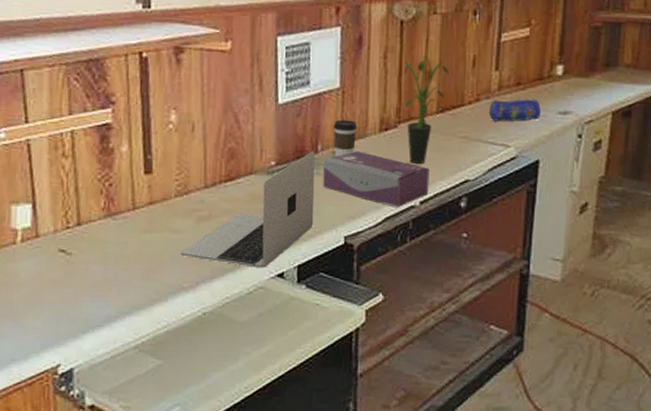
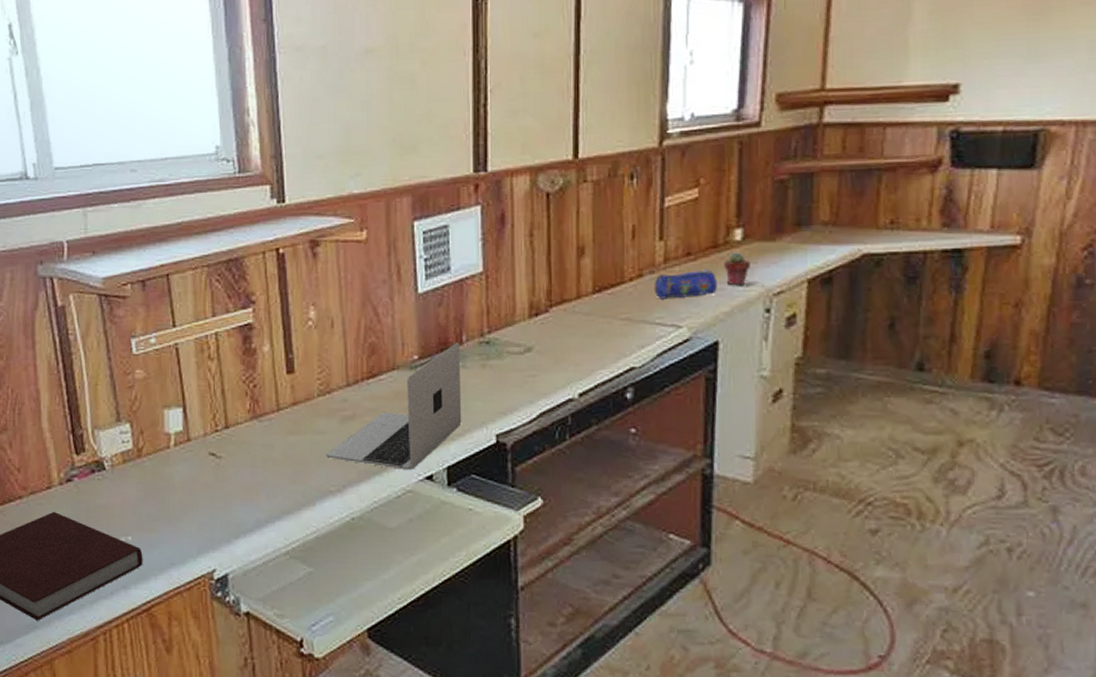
tissue box: present [323,151,430,208] -> none [469,340,588,402]
coffee cup: present [333,120,358,157] -> none [477,306,505,348]
potted plant: present [405,55,449,164] -> none [554,229,605,351]
potted succulent: none [547,85,568,114] -> present [724,252,750,286]

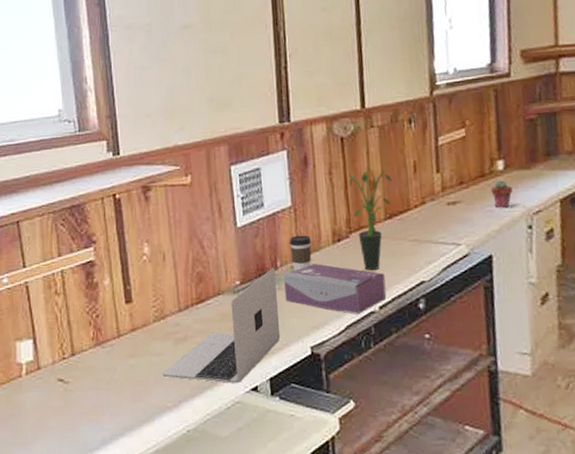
tissue box: none [469,340,588,402] -> present [284,264,387,315]
coffee cup: none [477,306,505,348] -> present [289,235,312,271]
potted plant: none [554,229,605,351] -> present [349,166,392,270]
pencil case: present [653,269,717,299] -> none [435,195,487,222]

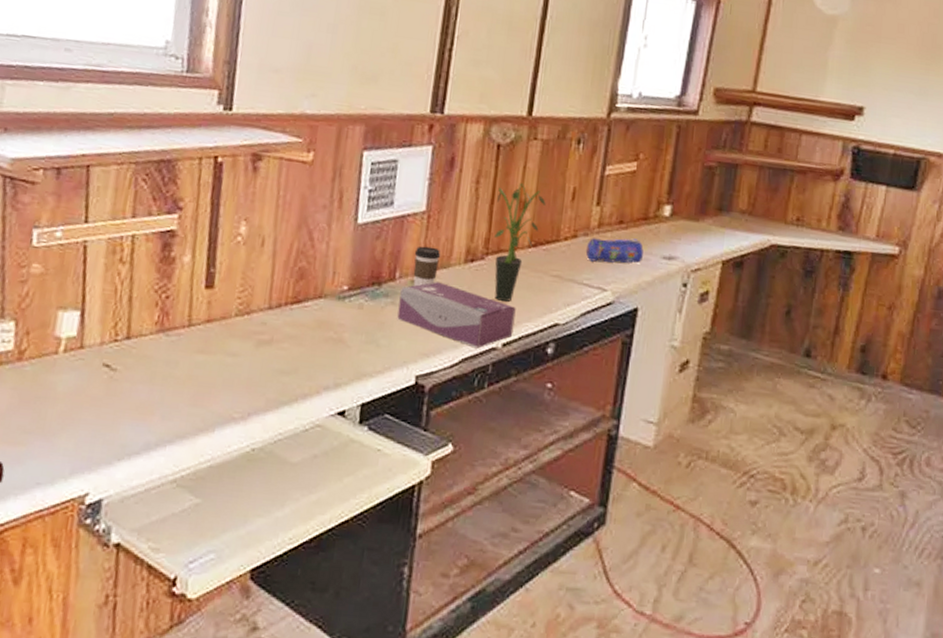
laptop: present [163,268,281,383] -> none [234,278,392,403]
pencil case: none [435,195,487,222] -> present [585,238,644,264]
potted succulent: present [491,180,513,208] -> none [651,226,675,259]

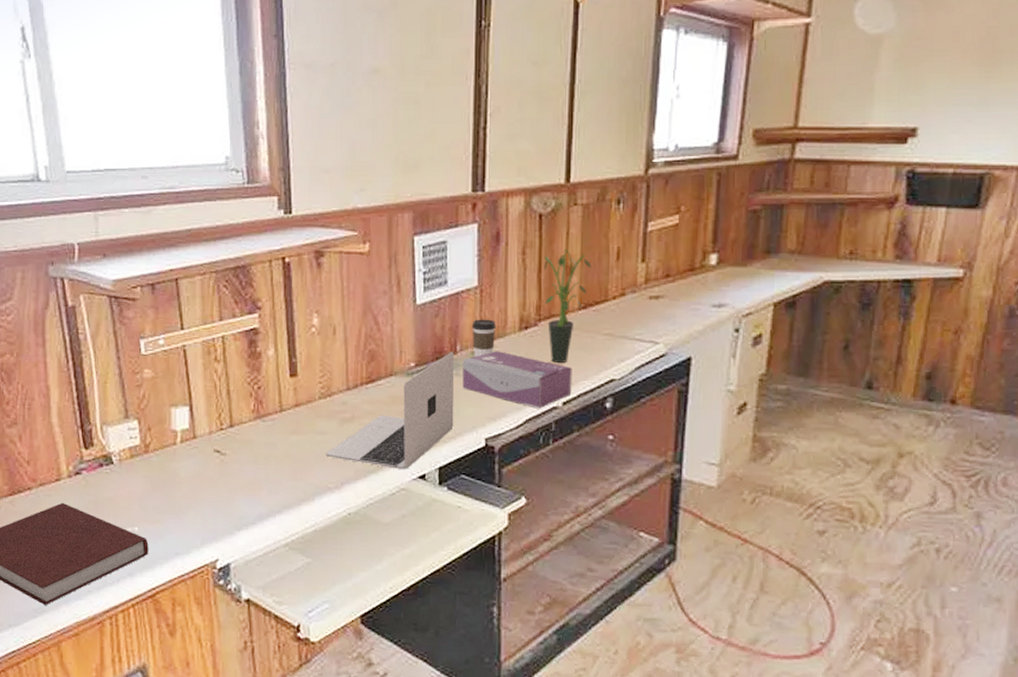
laptop: none [234,278,392,403] -> present [326,352,454,469]
pencil case: present [585,238,644,264] -> none [634,290,692,317]

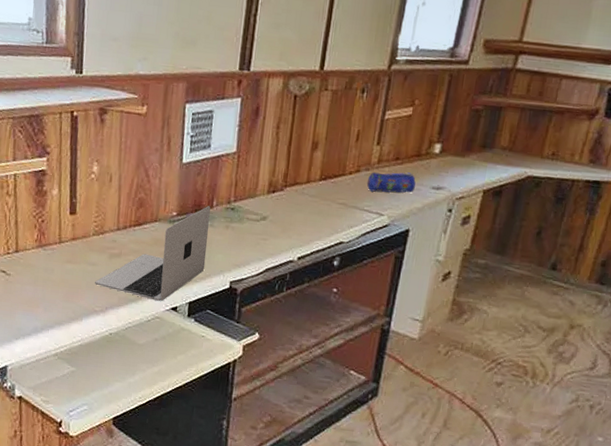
tissue box: present [462,351,572,409] -> none [215,208,309,261]
coffee cup: present [471,319,497,357] -> none [227,180,249,213]
potted plant: present [544,249,592,363] -> none [291,127,335,224]
pencil case: none [634,290,692,317] -> present [366,172,416,193]

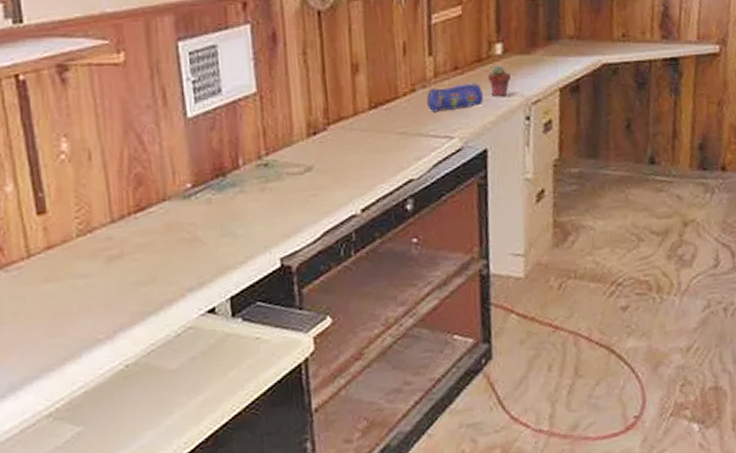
laptop: present [95,206,211,301] -> none [91,167,243,306]
potted succulent: none [422,162,443,189] -> present [488,65,511,97]

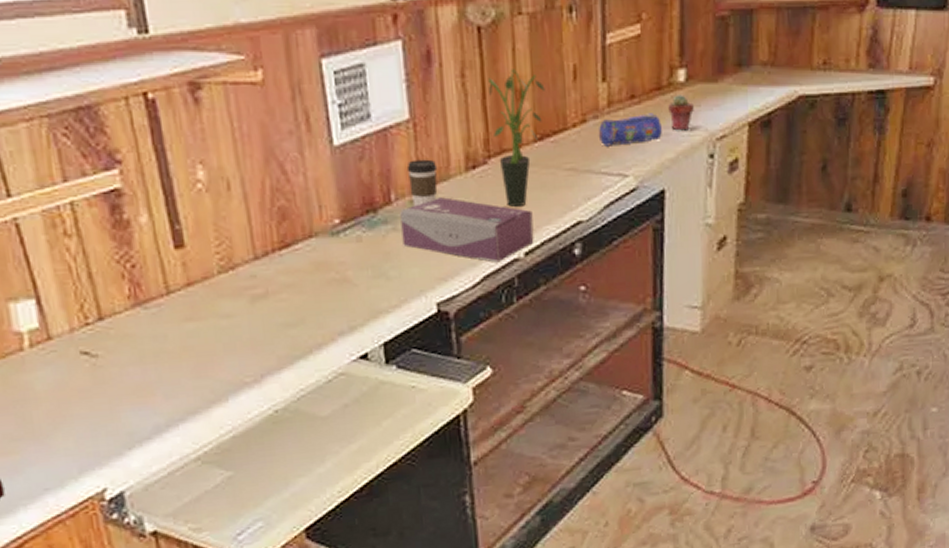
tissue box: none [247,161,370,219] -> present [400,197,534,263]
coffee cup: none [253,127,282,171] -> present [406,159,438,207]
potted plant: none [327,47,378,168] -> present [488,69,545,207]

